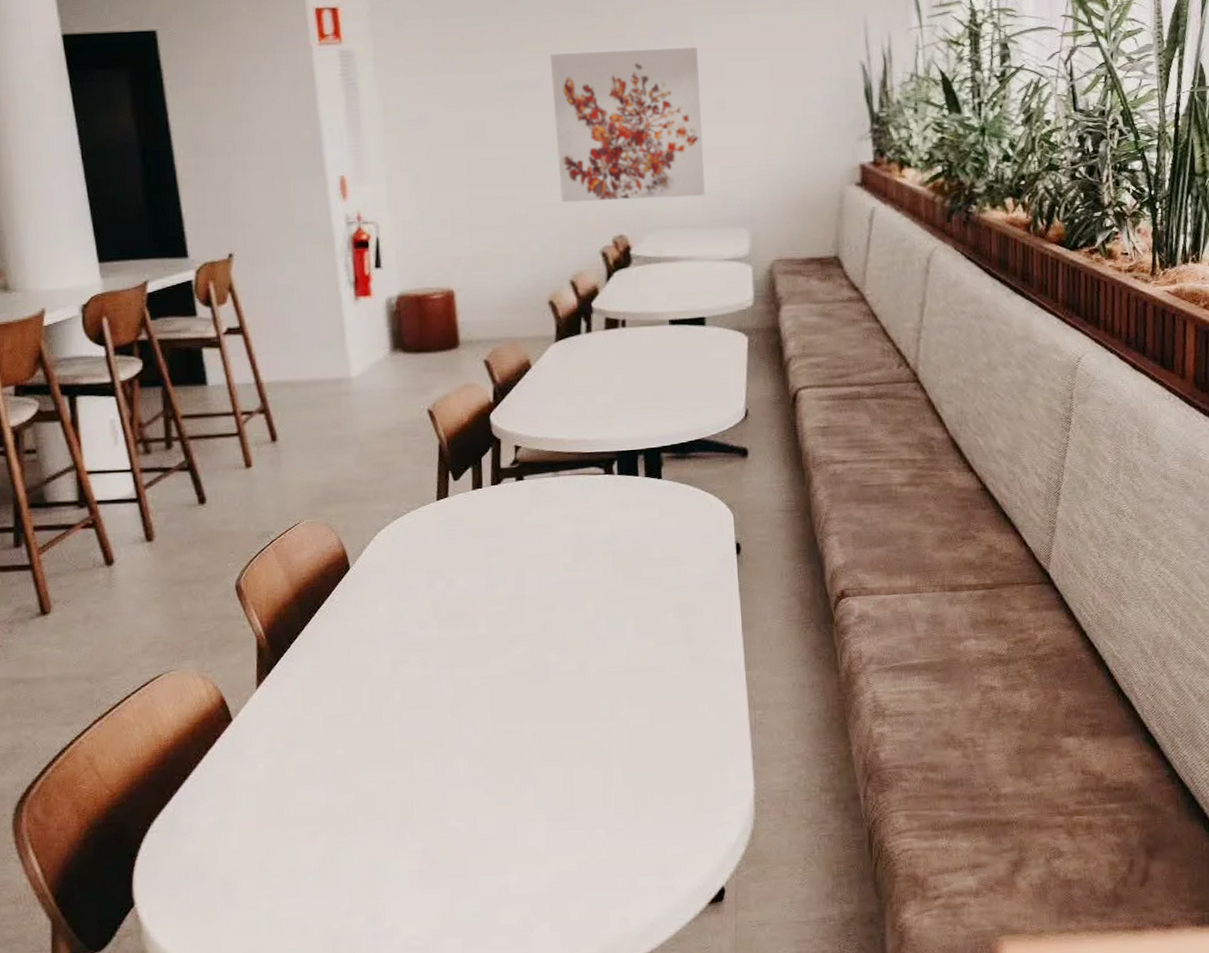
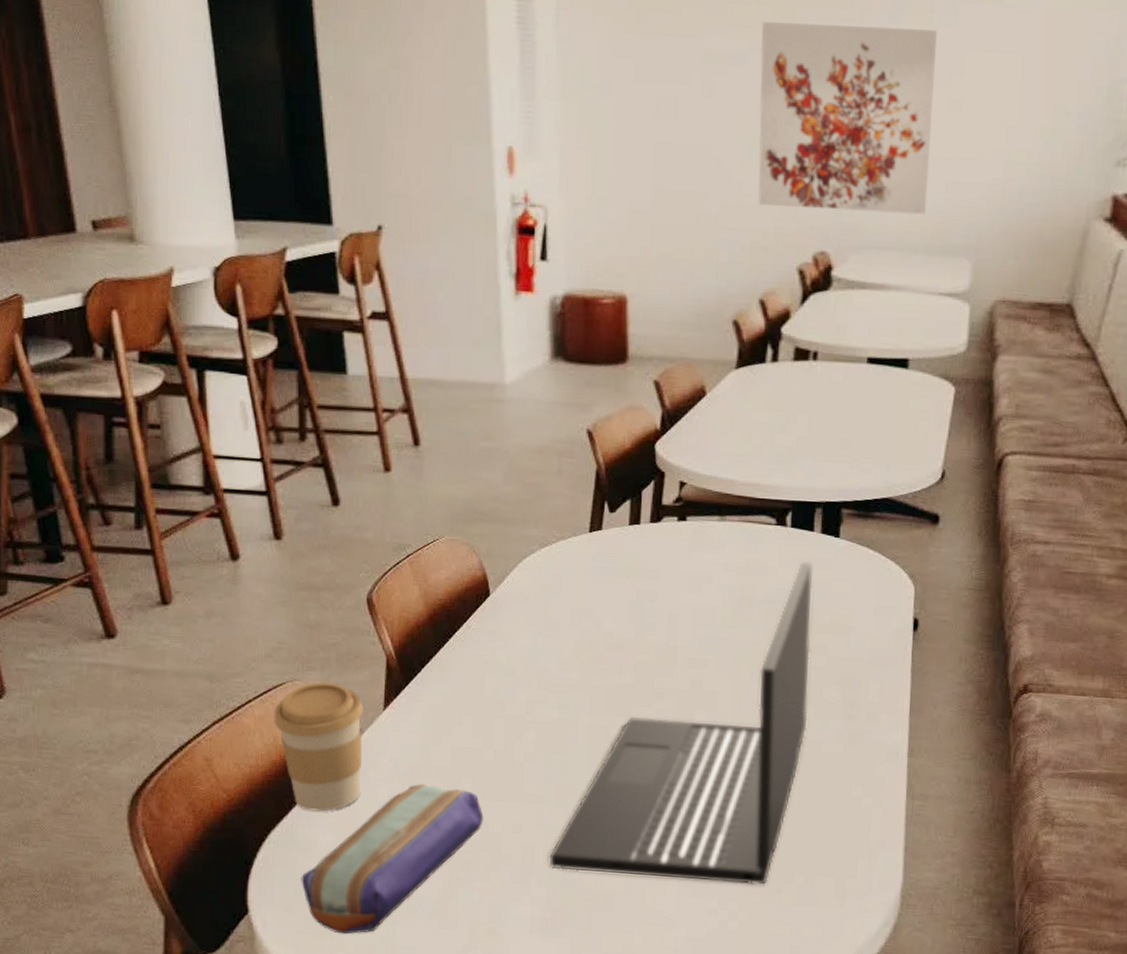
coffee cup: none [152,669,239,796] -> present [274,682,364,812]
pencil case: none [185,754,358,914] -> present [301,783,484,934]
laptop: none [422,503,651,821] -> present [549,561,814,886]

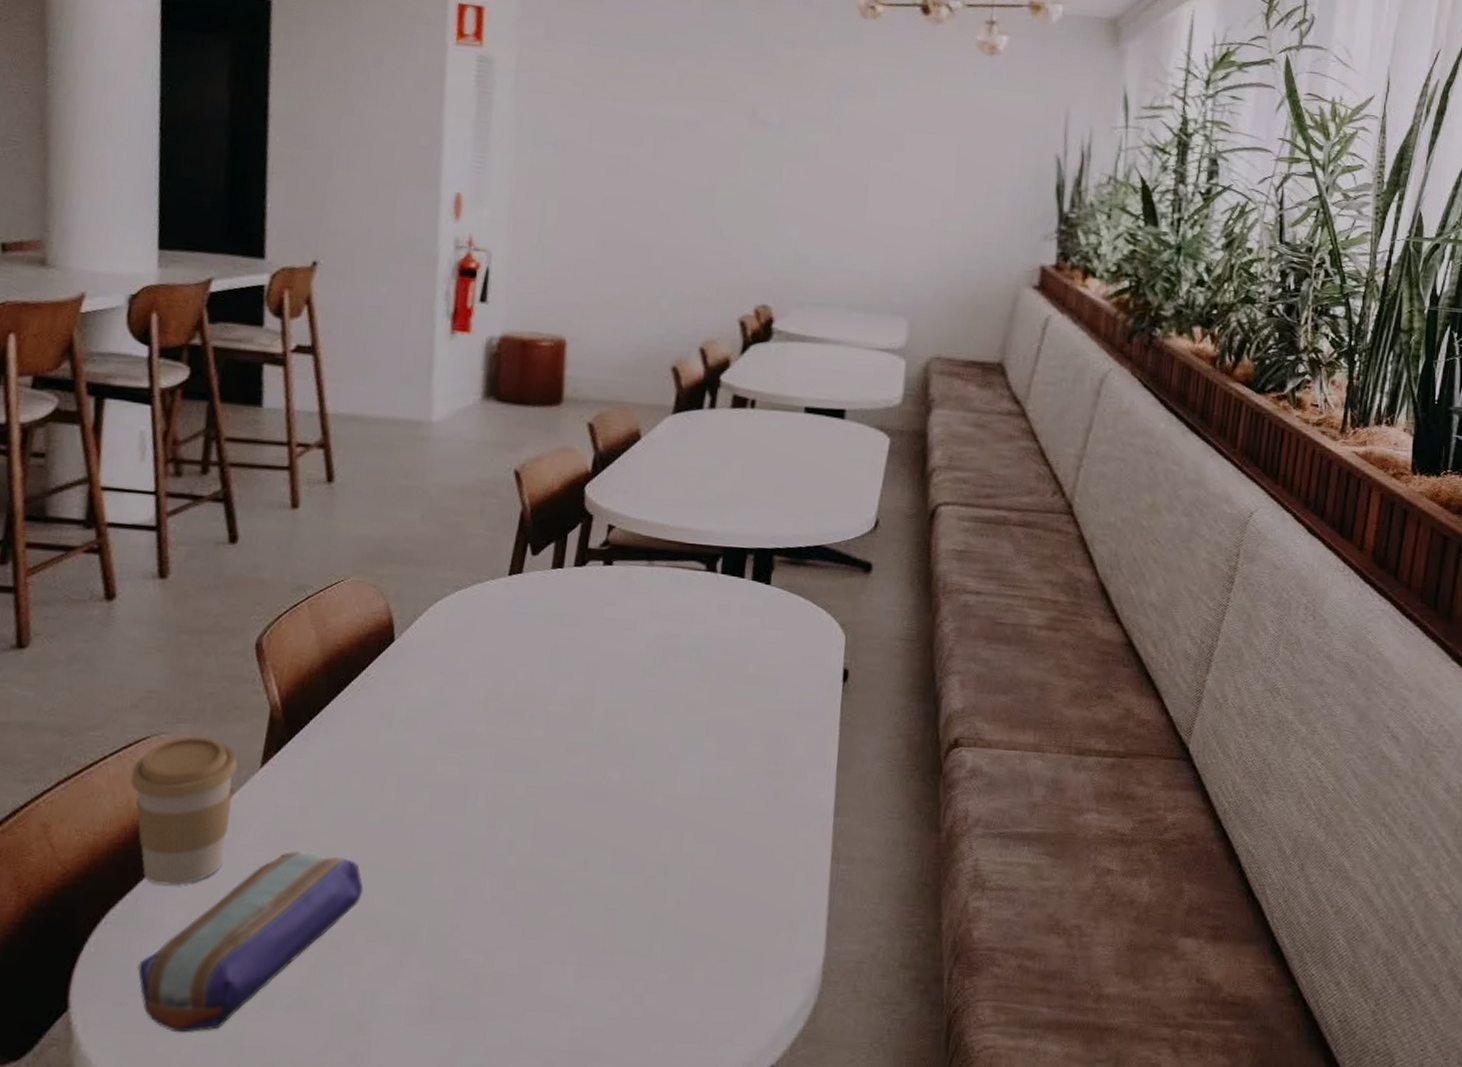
laptop: present [549,561,814,886] -> none [433,609,743,963]
wall art: present [758,22,937,215] -> none [703,95,879,276]

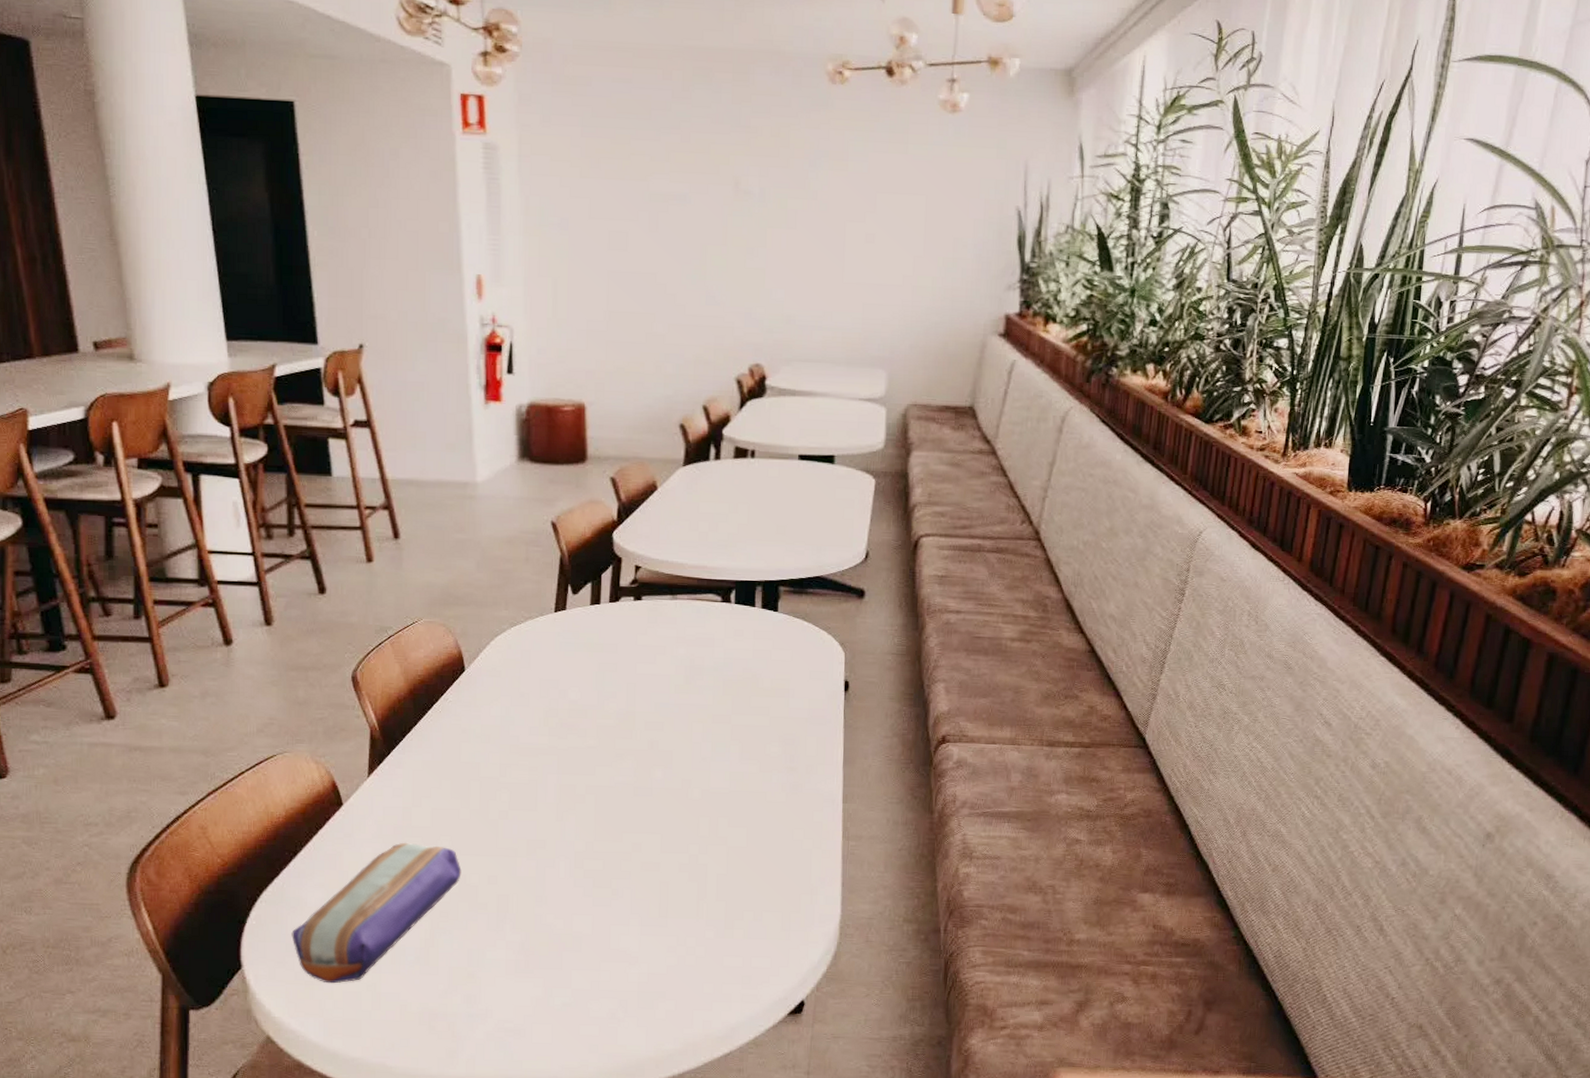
coffee cup: present [130,736,238,886] -> none [265,754,349,872]

